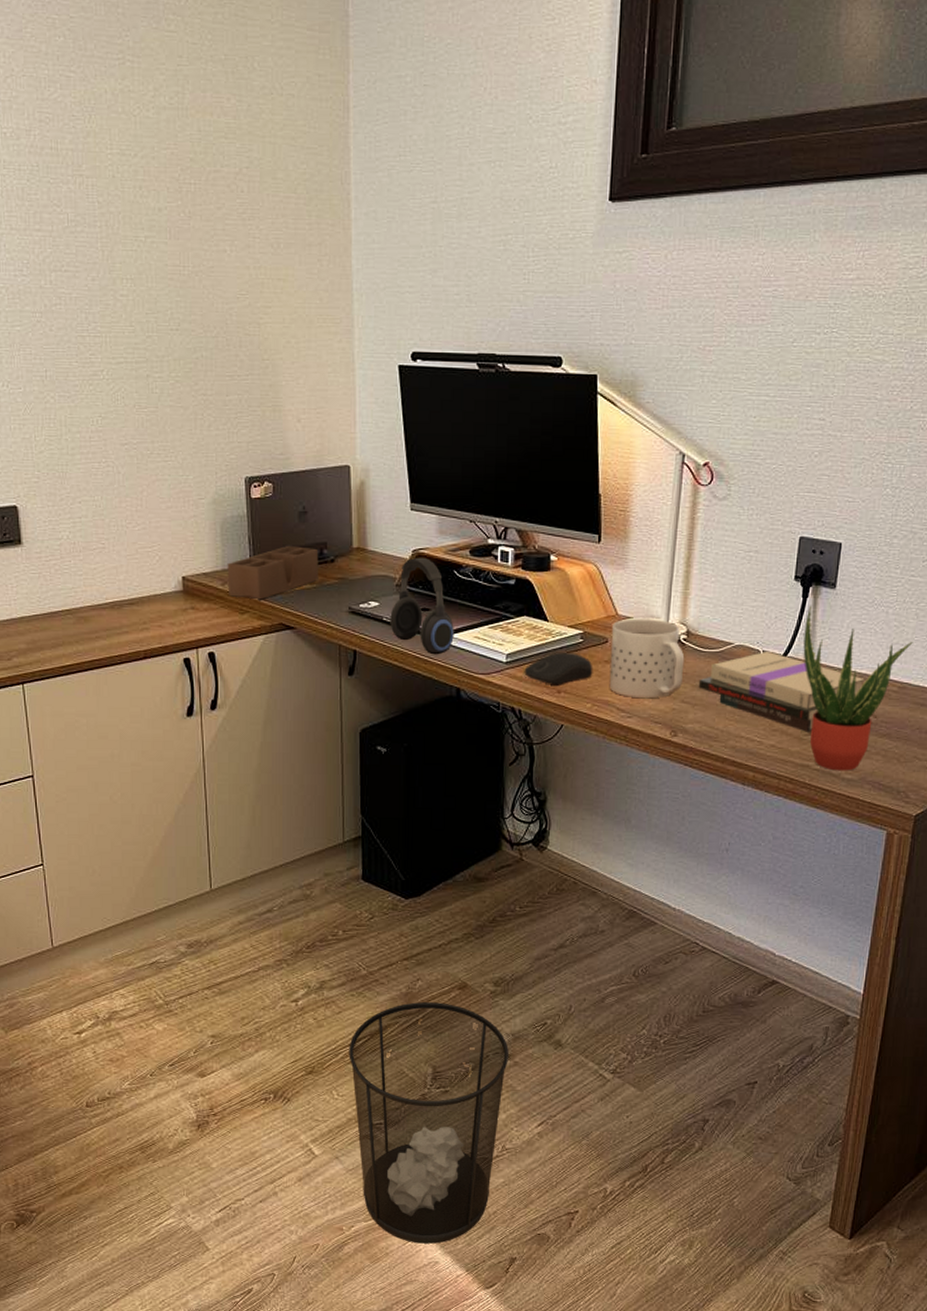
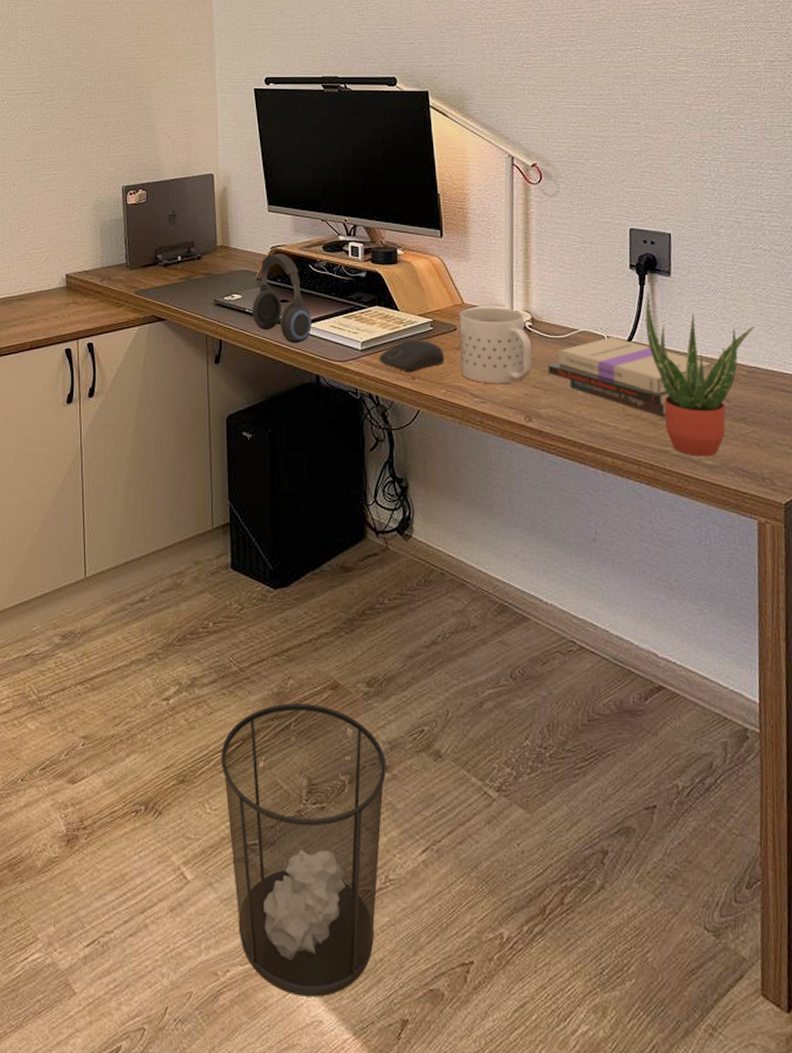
desk organizer: present [227,546,319,600] -> none [105,246,187,294]

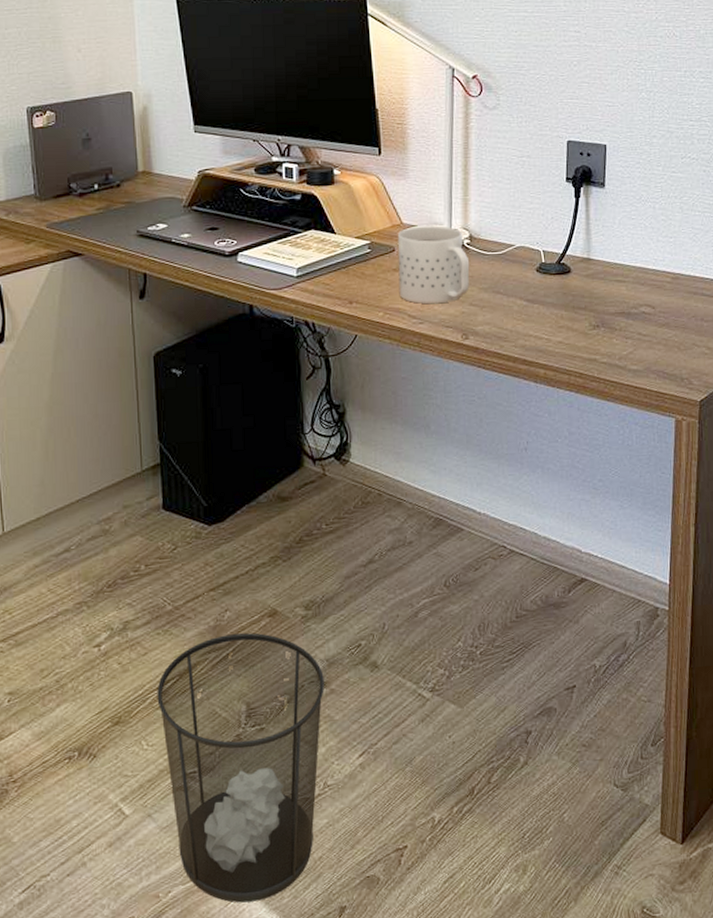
headphones: present [252,253,312,344] -> none [179,177,244,273]
computer mouse: present [379,339,445,370] -> none [315,262,383,295]
books: present [547,336,712,417] -> none [484,250,640,327]
potted plant: present [645,292,755,457] -> none [579,204,681,363]

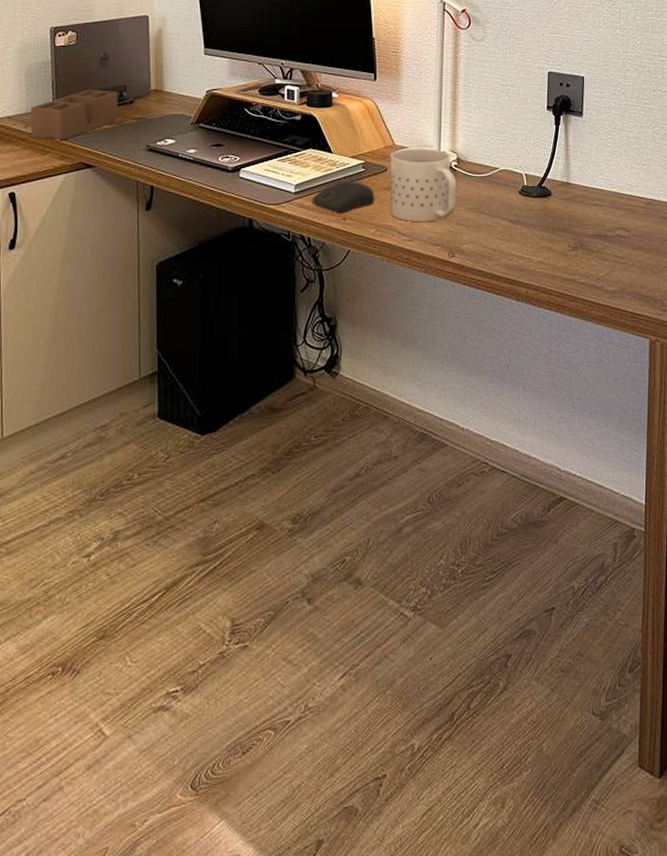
desk organizer: none [11,173,105,229] -> present [30,89,118,141]
waste bin: present [157,633,324,903] -> none [143,546,308,834]
computer mouse: none [315,262,383,295] -> present [312,181,375,212]

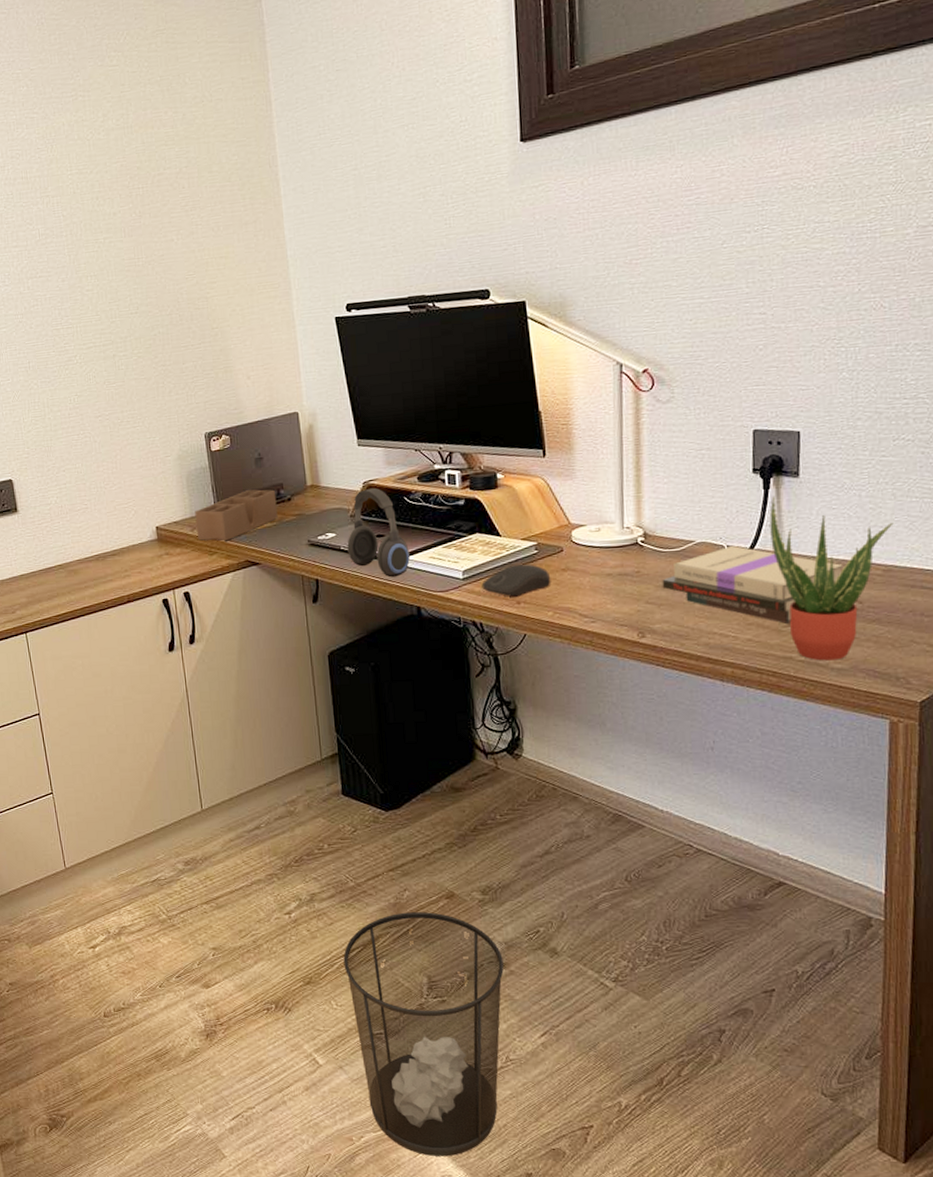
waste bin: none [143,546,308,834] -> present [343,912,504,1157]
headphones: none [185,97,246,188] -> present [347,487,410,578]
mug: present [390,148,457,223] -> none [565,524,645,603]
books: none [470,174,615,248] -> present [662,545,843,624]
potted plant: none [559,131,653,284] -> present [769,496,894,661]

